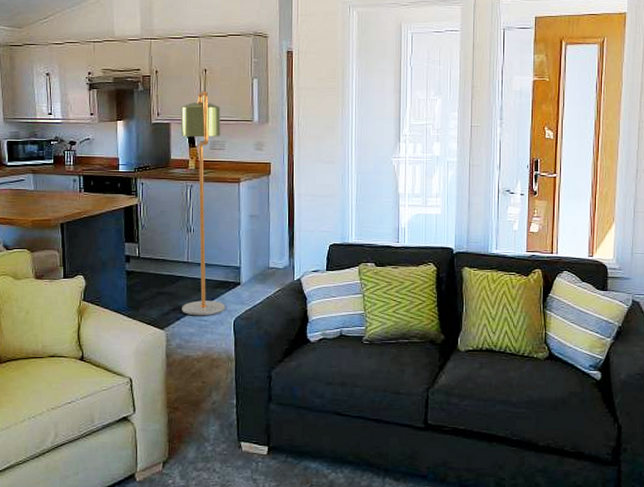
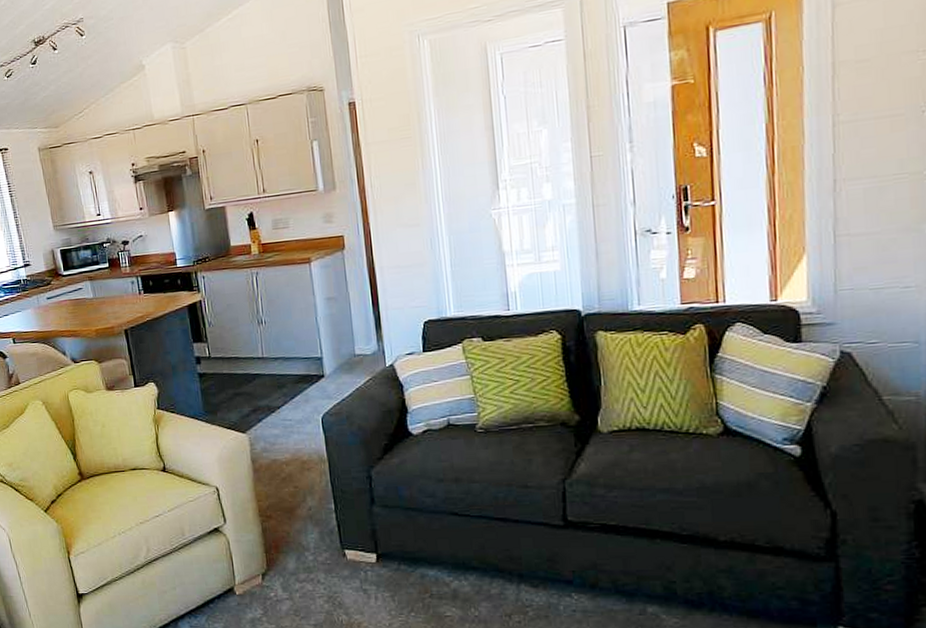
floor lamp: present [180,91,225,316] -> none [234,164,311,416]

